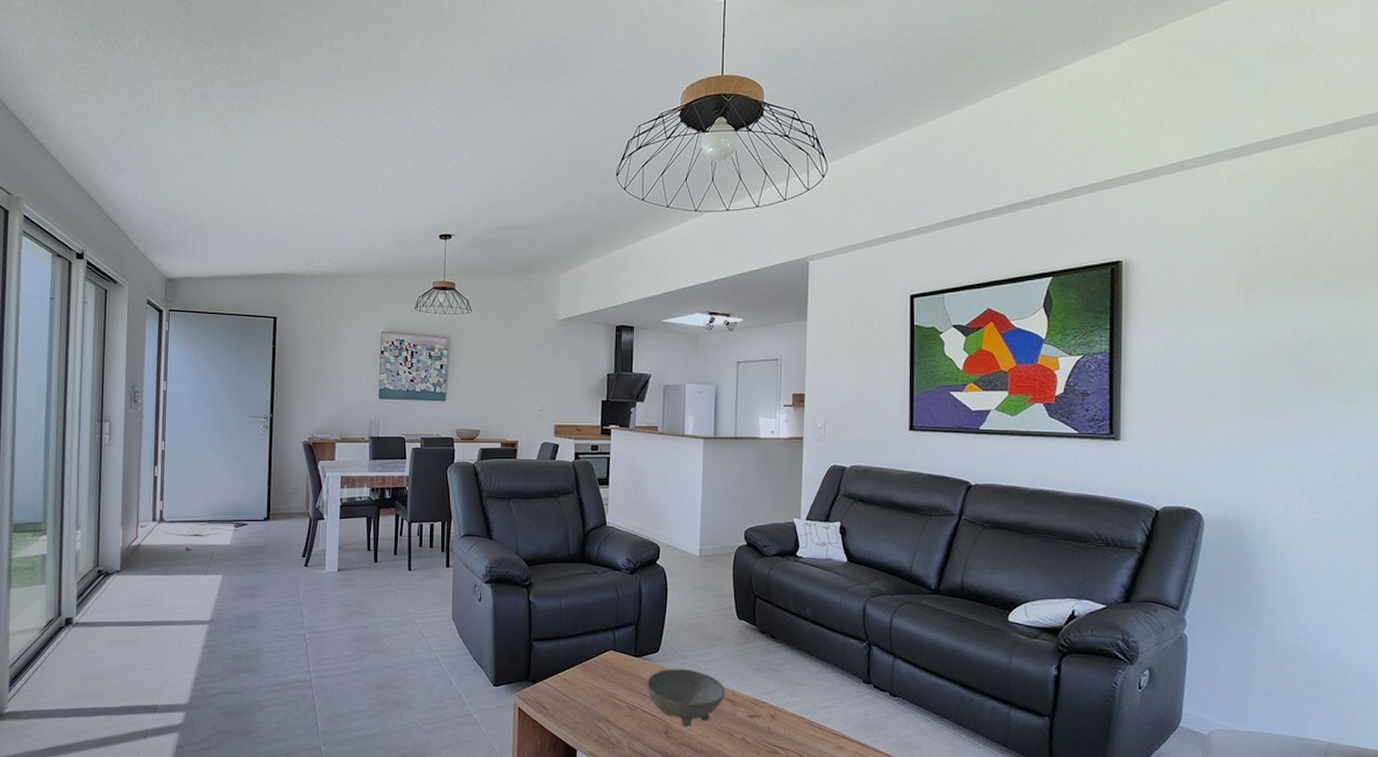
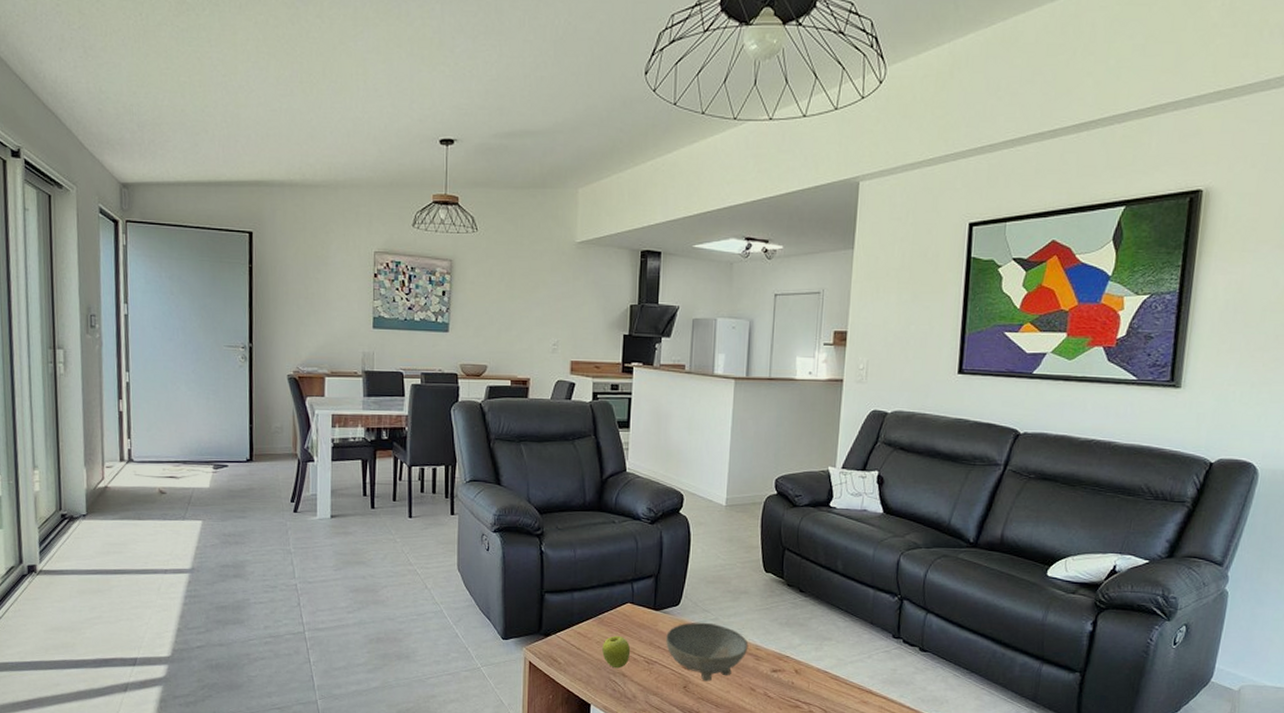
fruit: none [587,682,614,714] -> present [602,635,631,669]

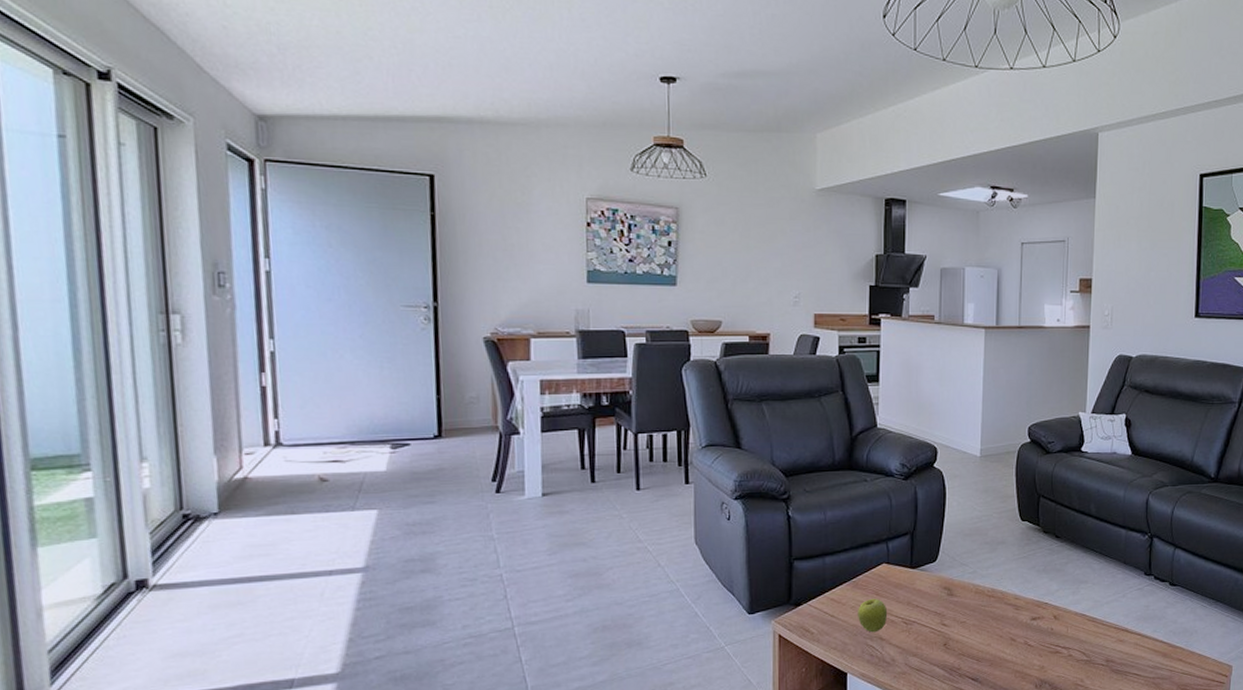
bowl: present [666,622,749,682] -> none [924,576,1008,637]

